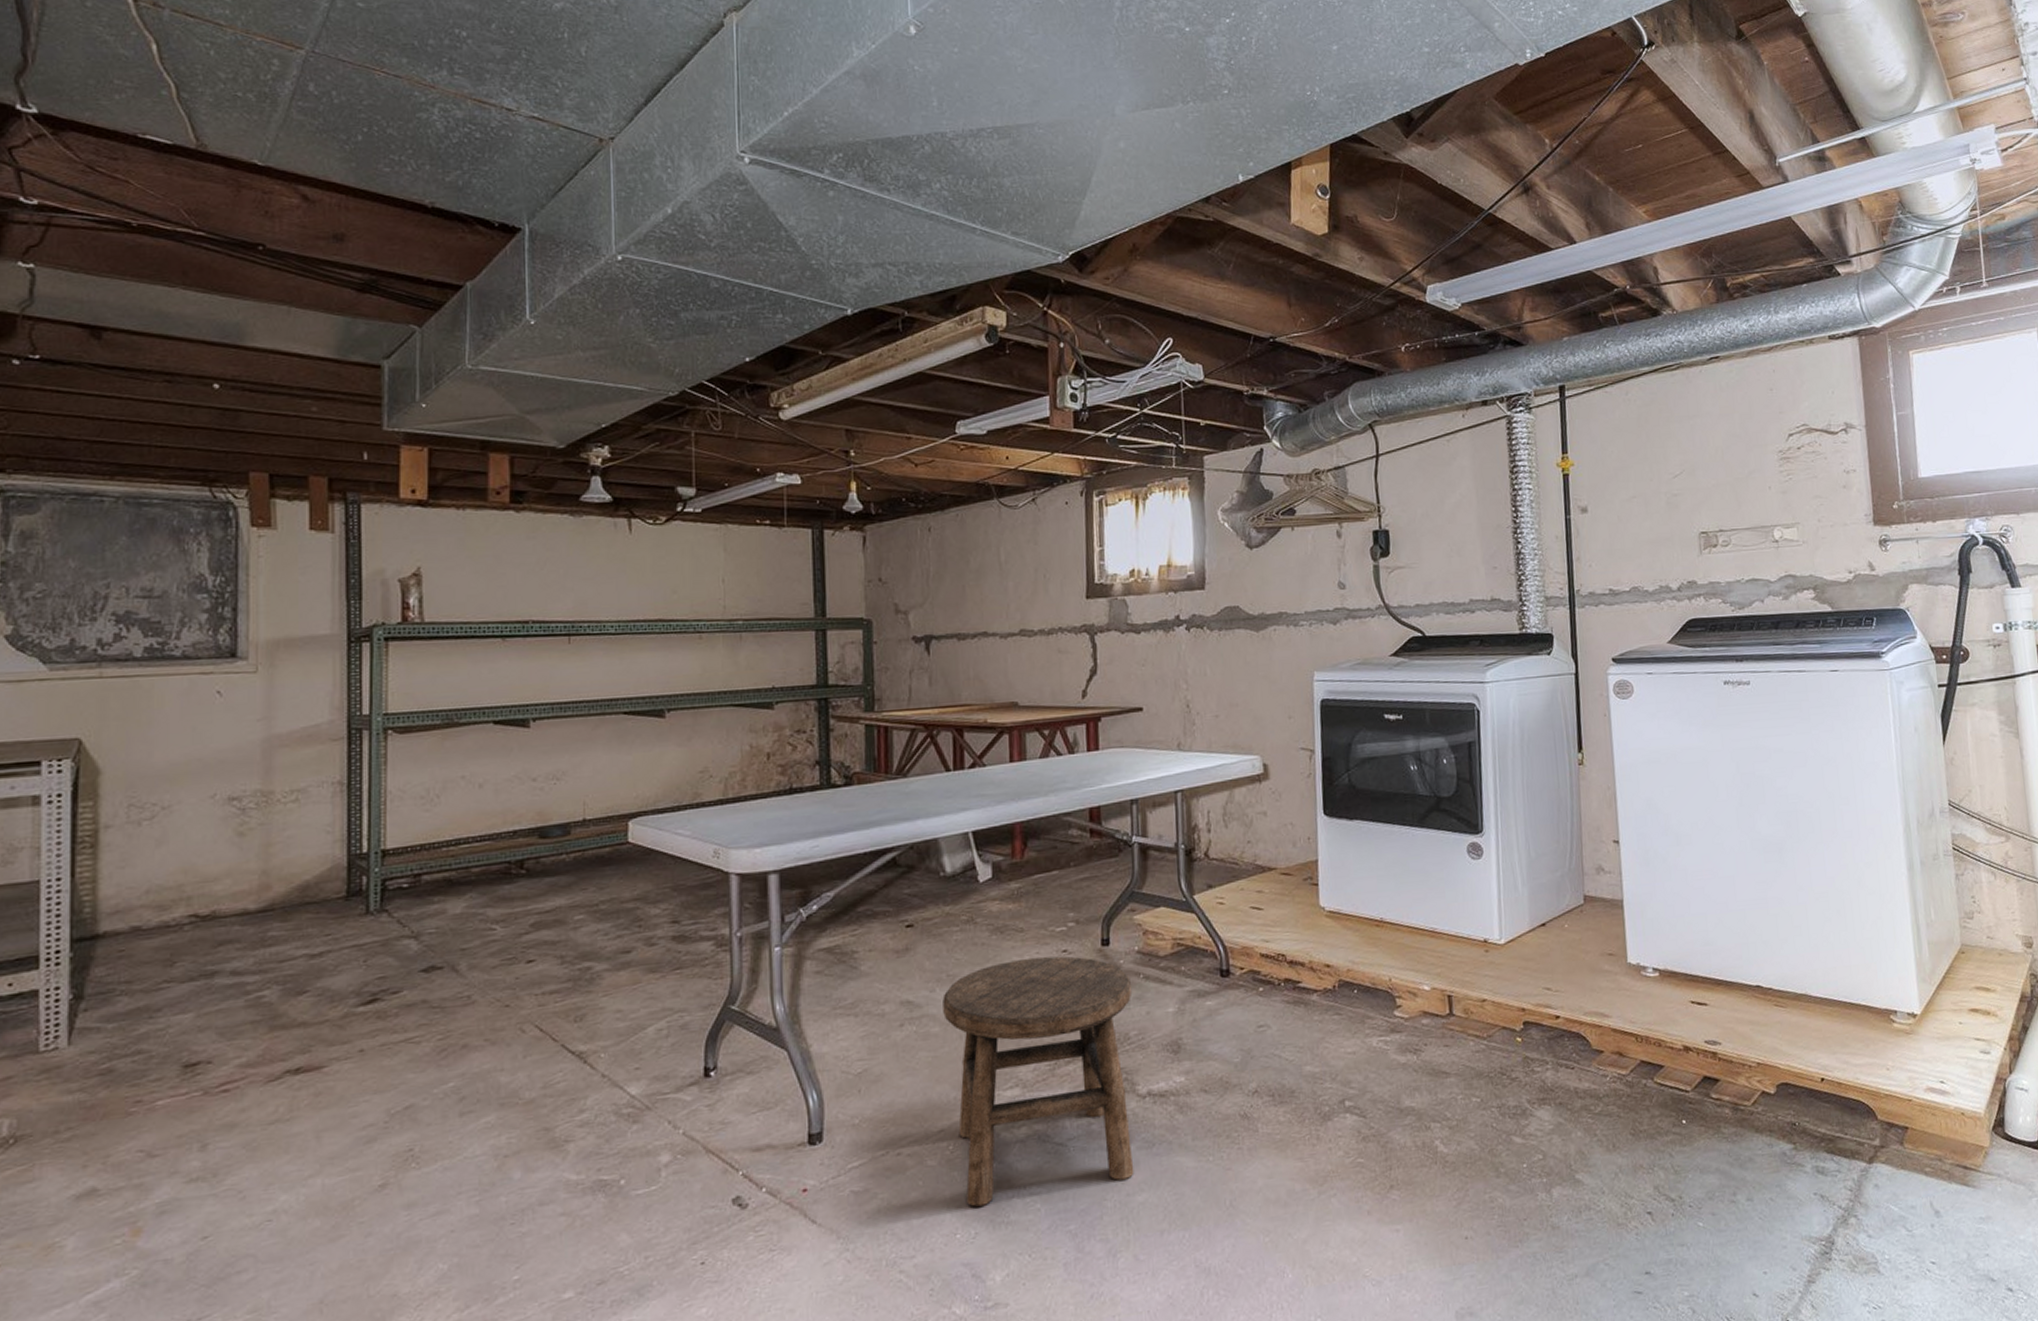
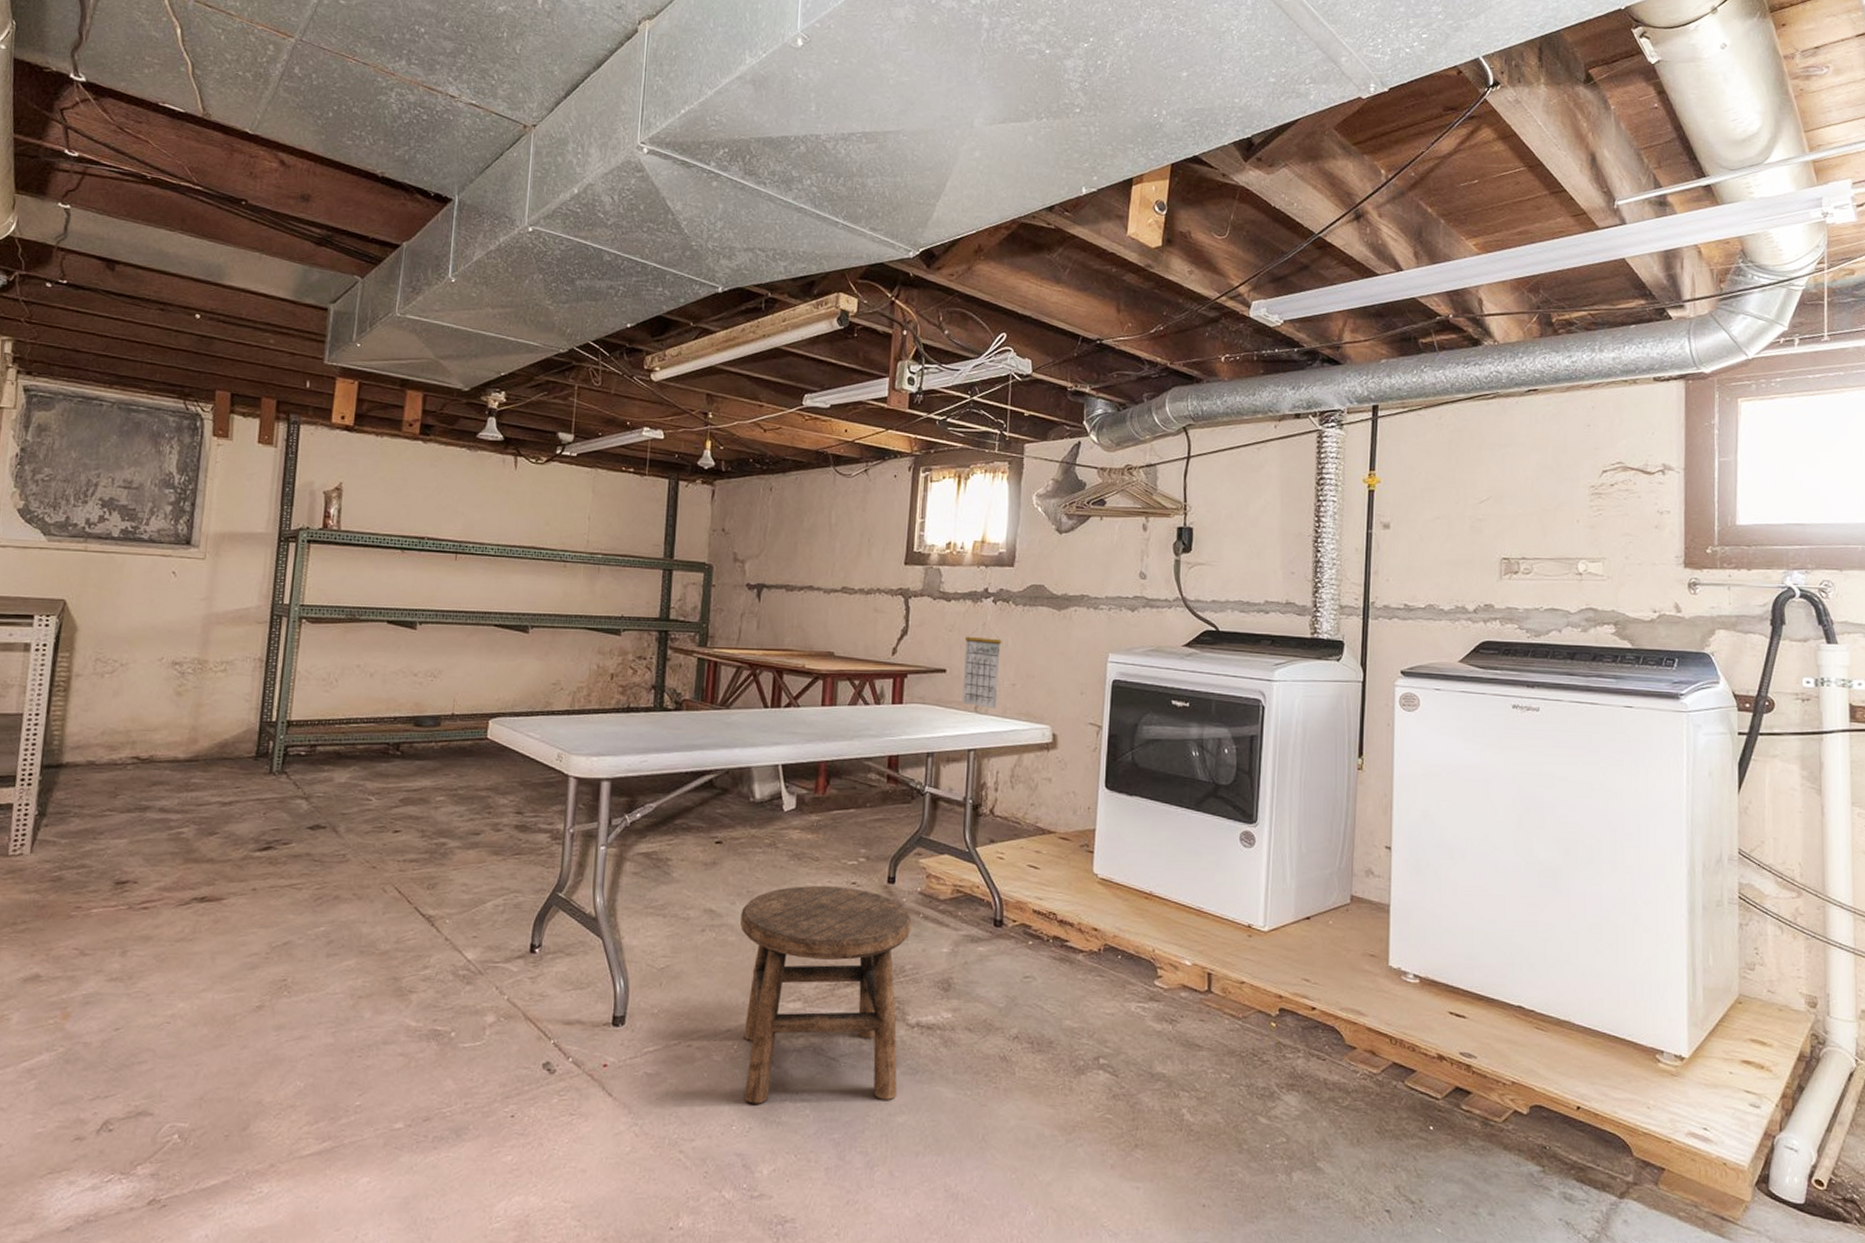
calendar: none [1160,653,1201,745] -> present [962,623,1002,709]

